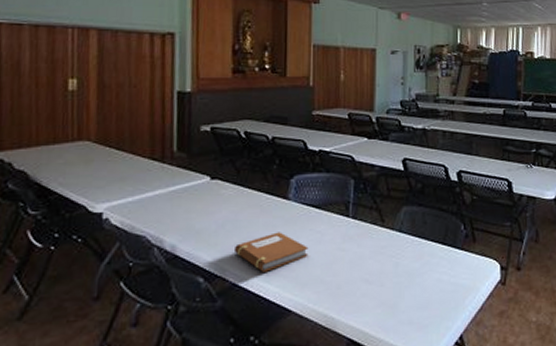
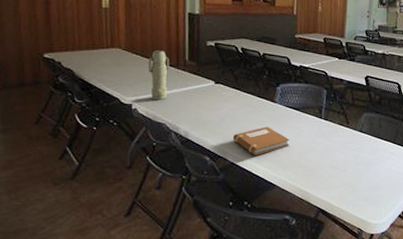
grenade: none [124,141,153,206] -> present [148,50,170,101]

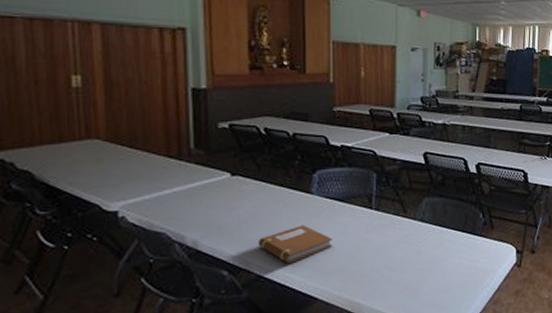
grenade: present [148,50,170,101] -> none [138,138,169,204]

